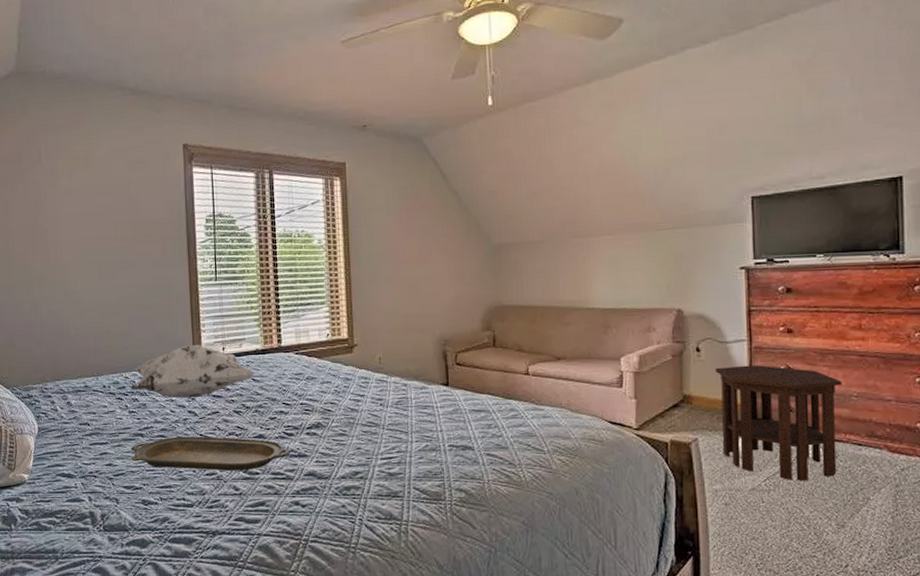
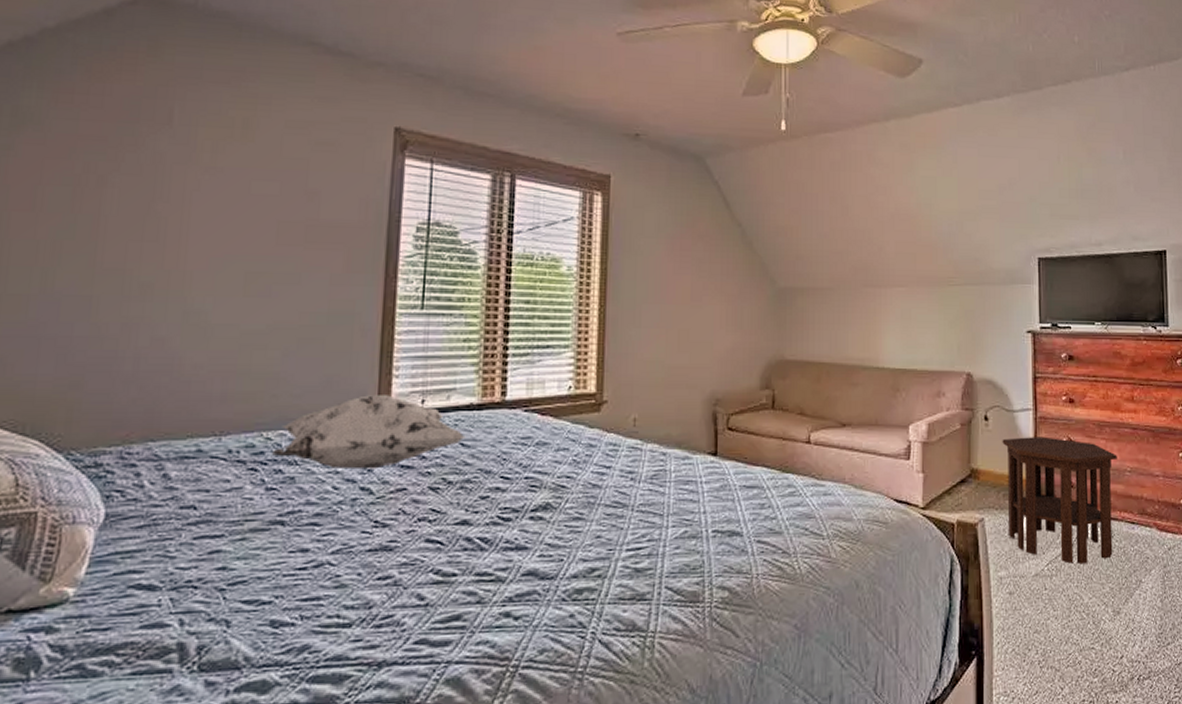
serving tray: present [130,436,291,471] -> none [259,523,506,573]

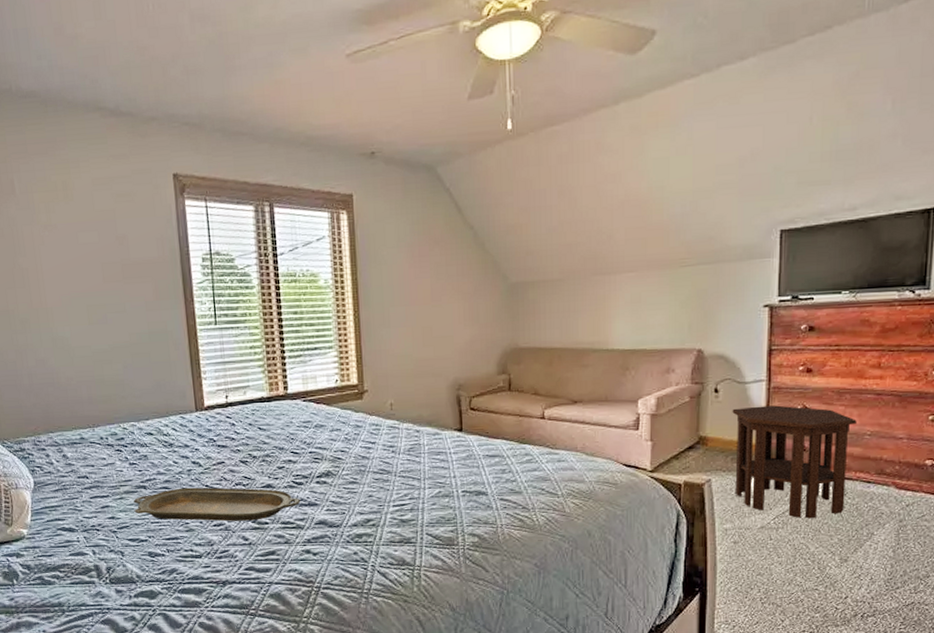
serving tray: none [259,523,506,573] -> present [133,487,301,521]
decorative pillow: present [271,395,466,470] -> none [128,393,262,449]

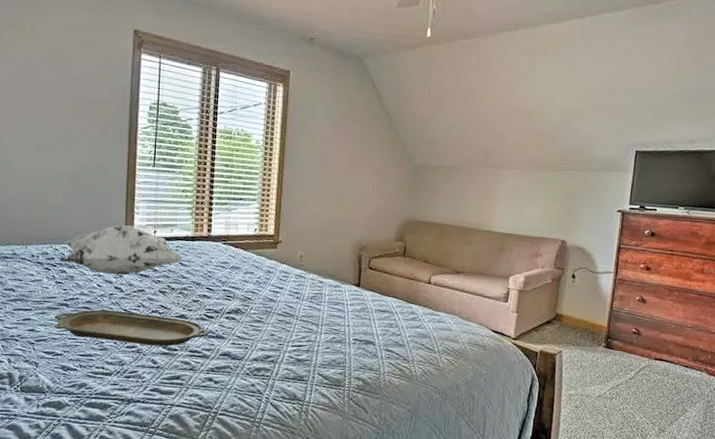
decorative pillow: none [128,393,262,449] -> present [58,225,183,276]
side table: present [732,405,857,519] -> none [580,293,682,393]

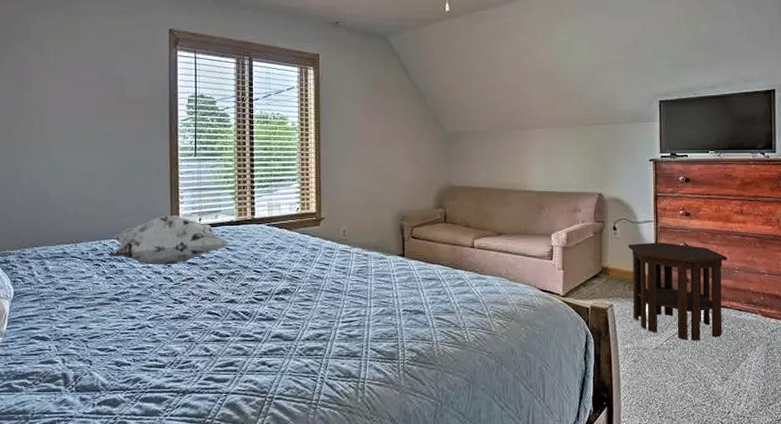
serving tray: present [54,309,210,346] -> none [106,301,260,333]
side table: none [580,293,682,393] -> present [628,242,727,341]

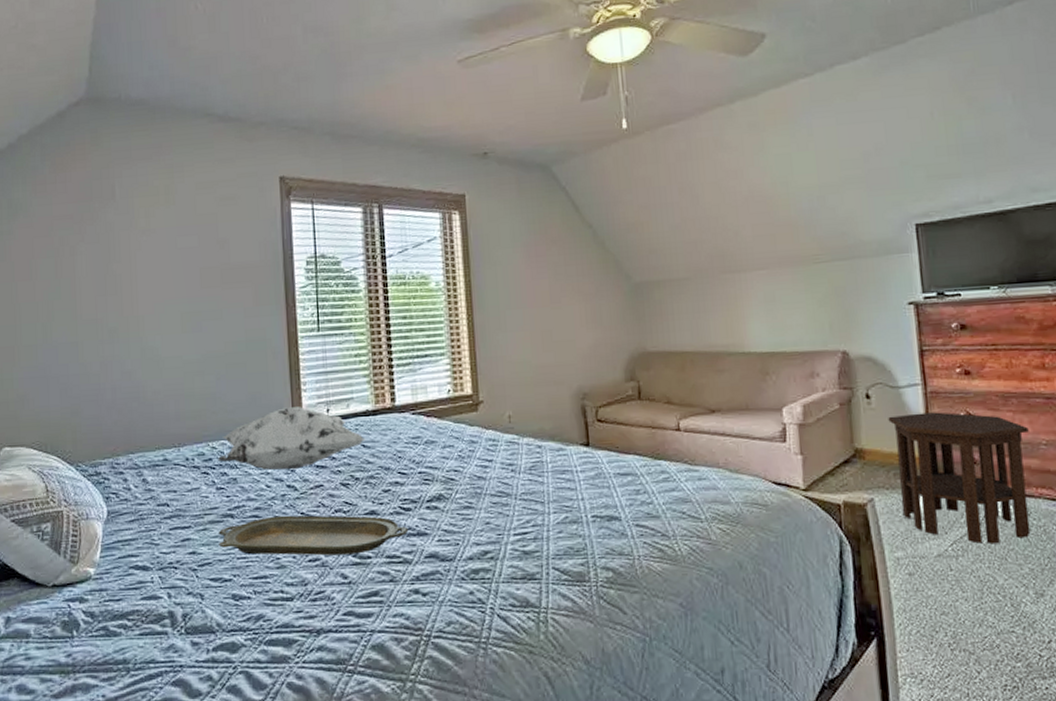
serving tray: none [106,301,260,333] -> present [218,515,409,556]

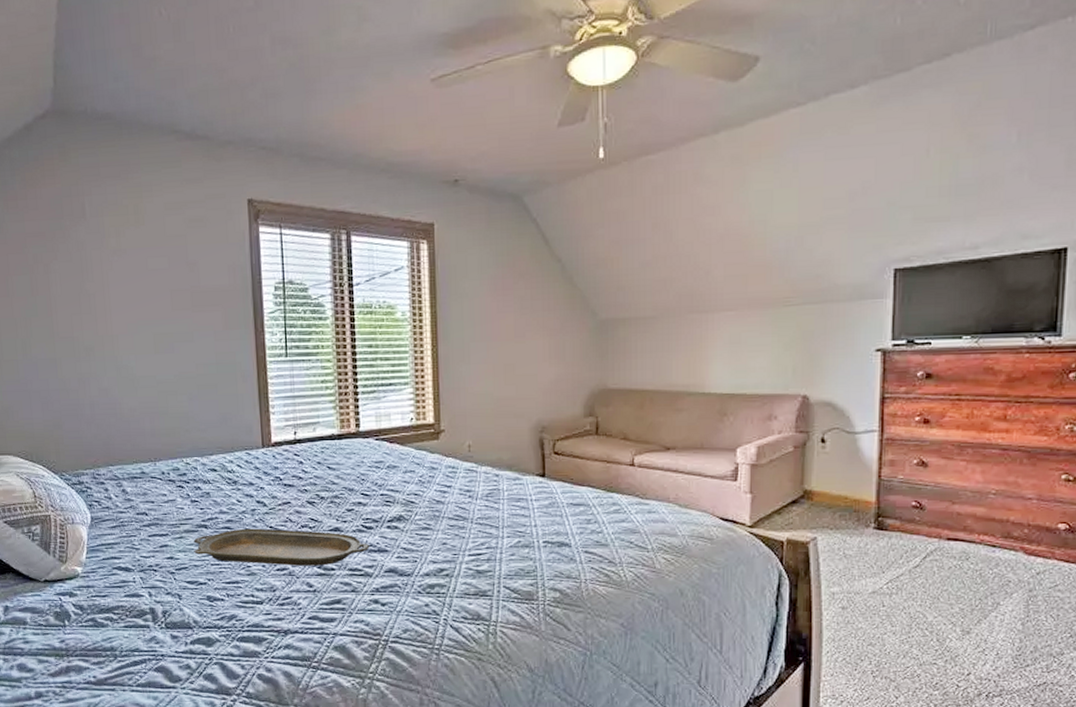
decorative pillow: present [217,407,366,470] -> none [191,428,331,487]
side table: present [888,412,1031,545] -> none [841,458,980,585]

